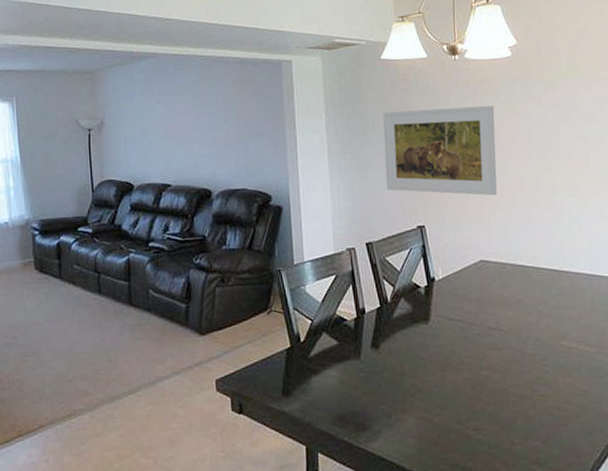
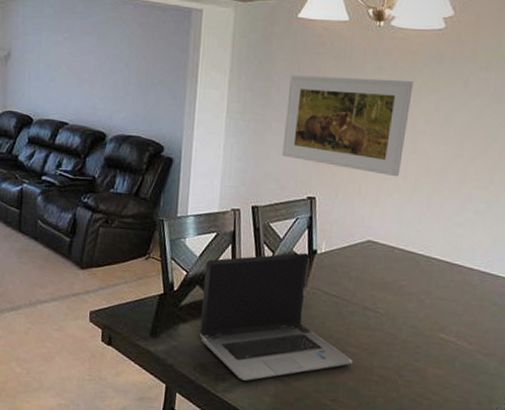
laptop computer: none [329,282,488,426] -> present [199,252,353,381]

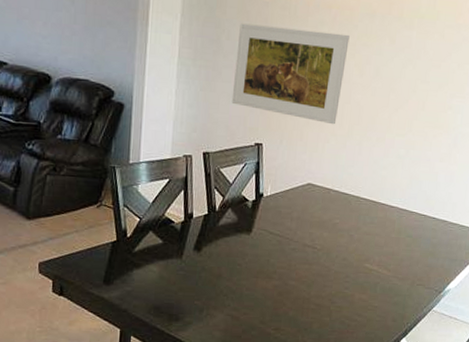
laptop computer: present [199,252,353,381] -> none [153,196,294,319]

